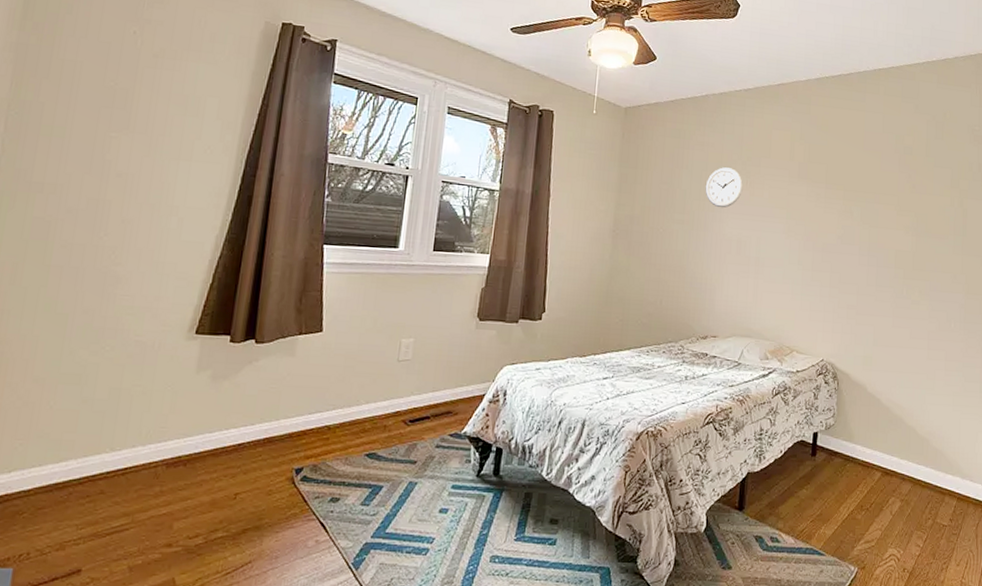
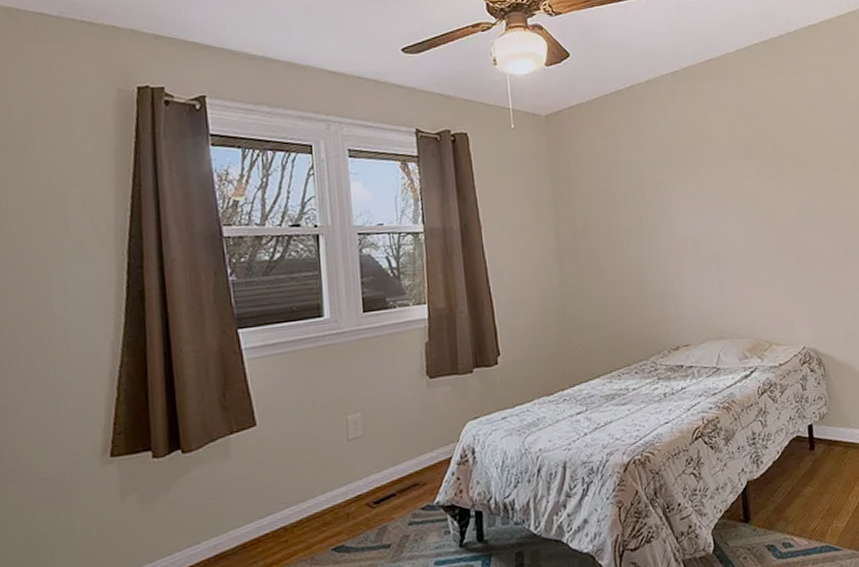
wall clock: present [705,167,743,208] -> none [648,161,689,207]

